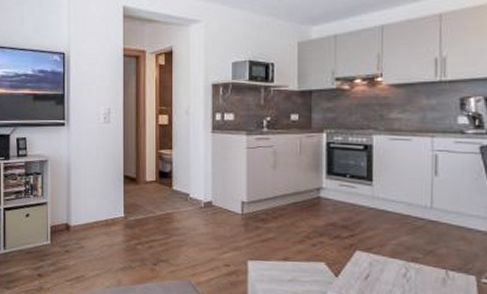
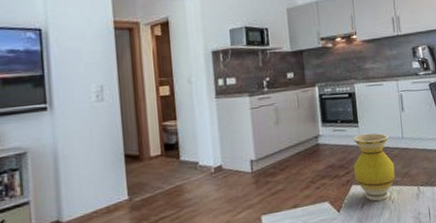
vase: none [361,194,416,276] -> present [352,133,396,202]

